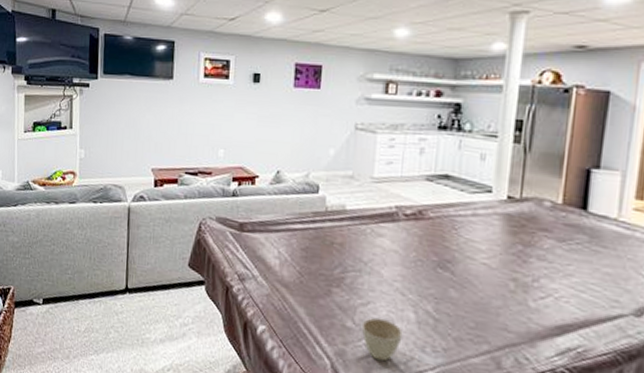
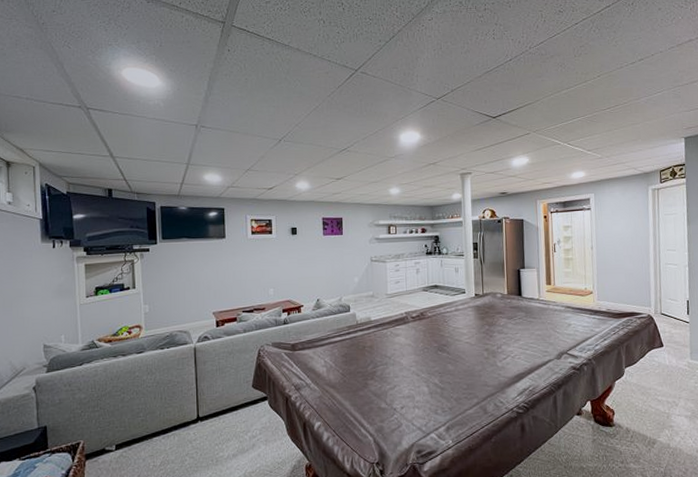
cup: present [361,317,403,362] -> none [392,396,421,428]

